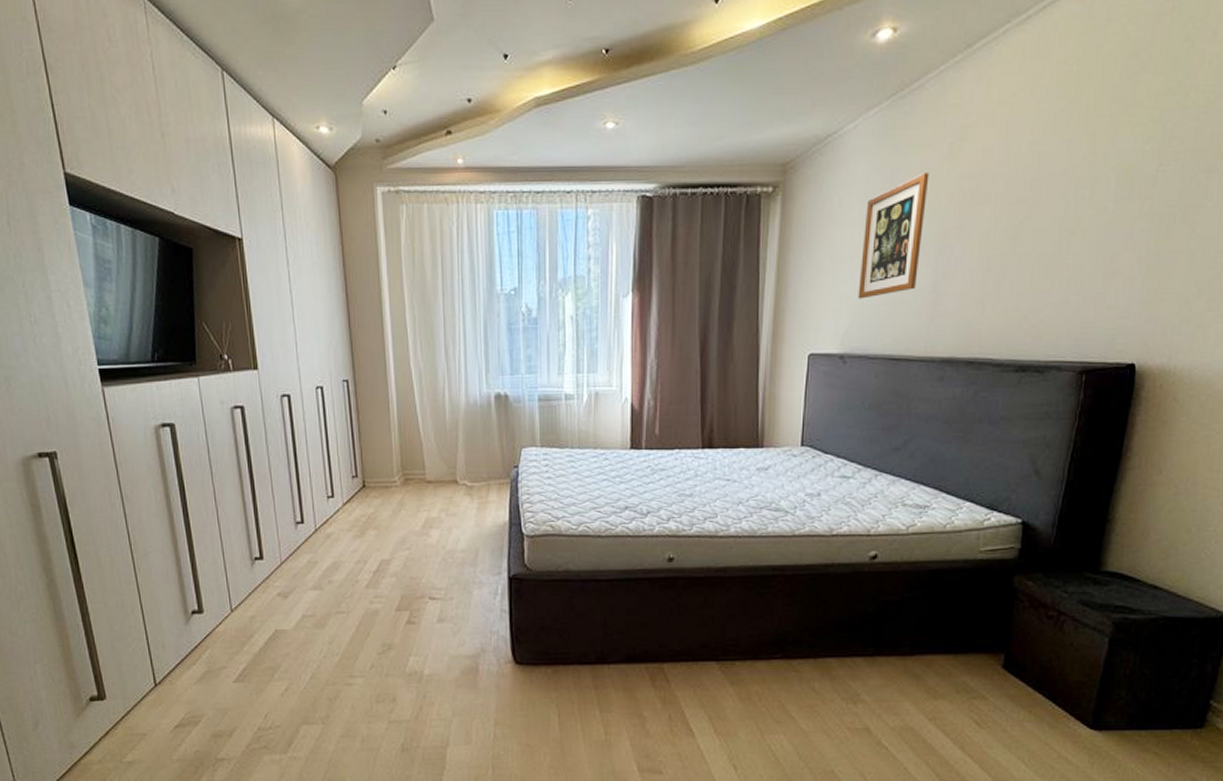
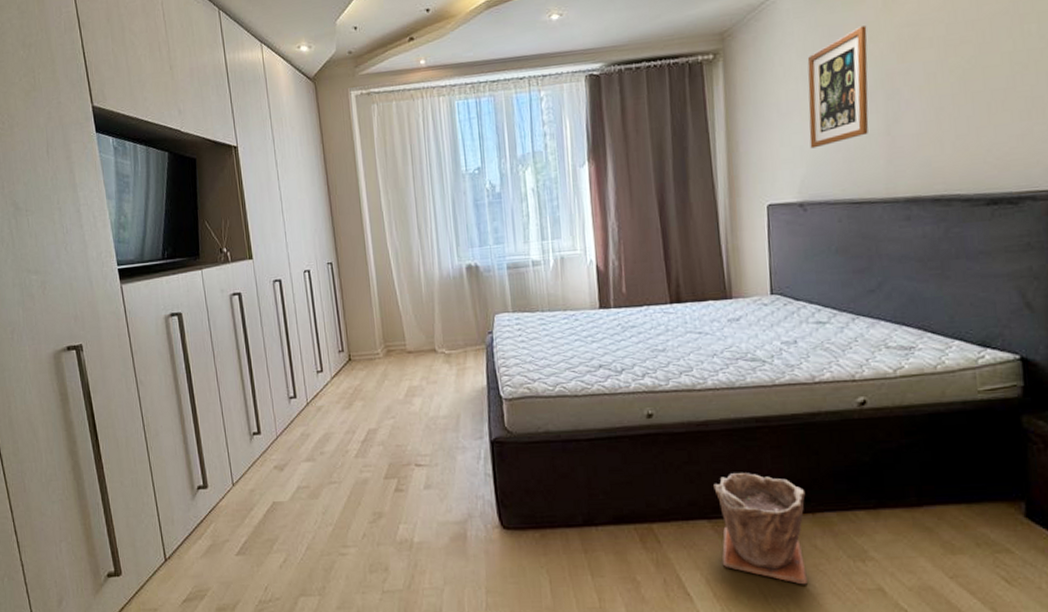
plant pot: none [725,619,811,724] -> present [713,473,807,585]

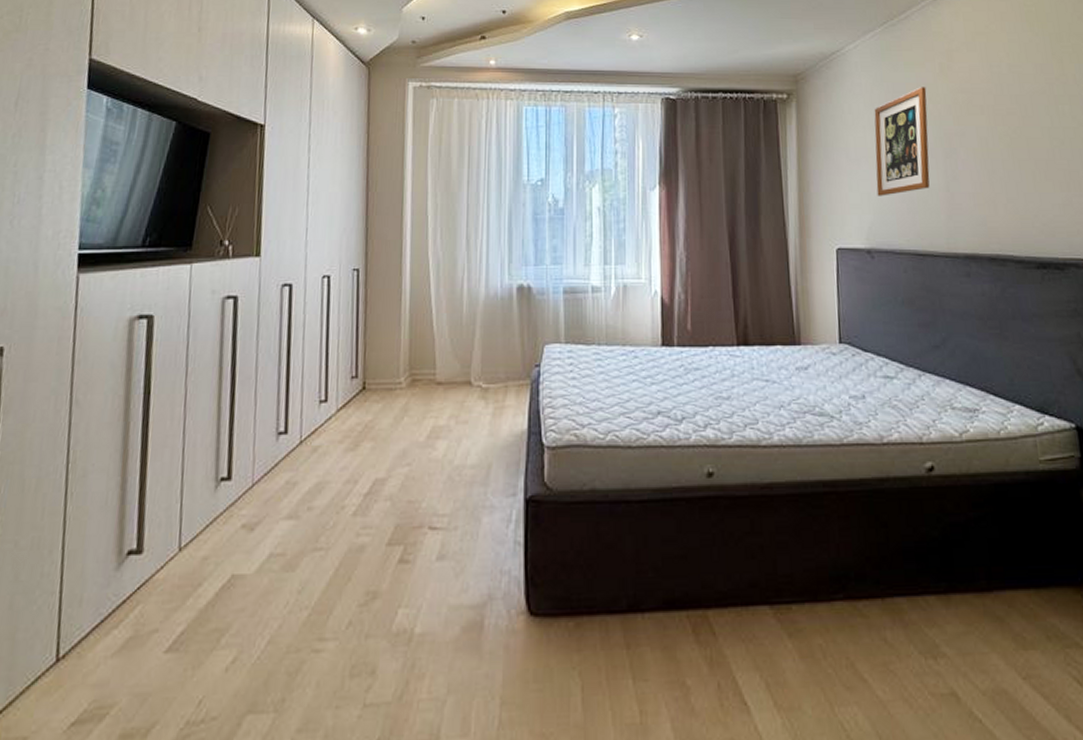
plant pot: present [713,473,807,585] -> none [777,547,877,689]

